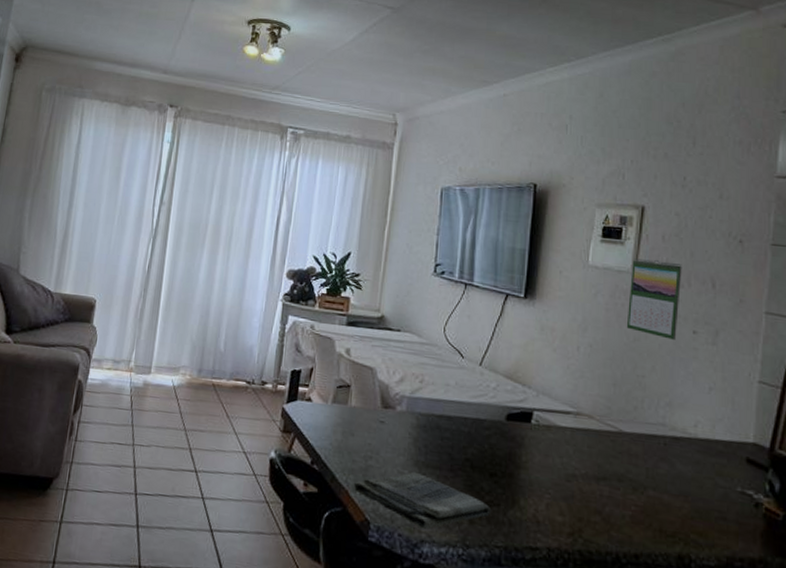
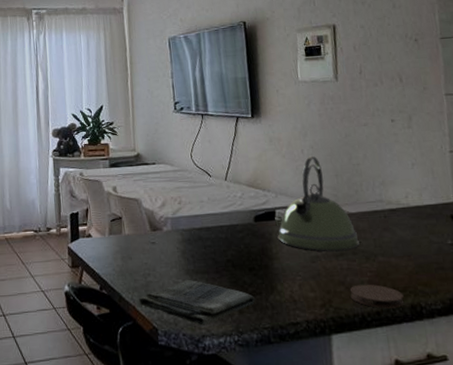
kettle: none [530,355,628,475] -> present [277,155,360,252]
coaster: none [606,517,671,555] -> present [349,284,405,309]
calendar: present [626,258,682,340] -> none [333,66,379,130]

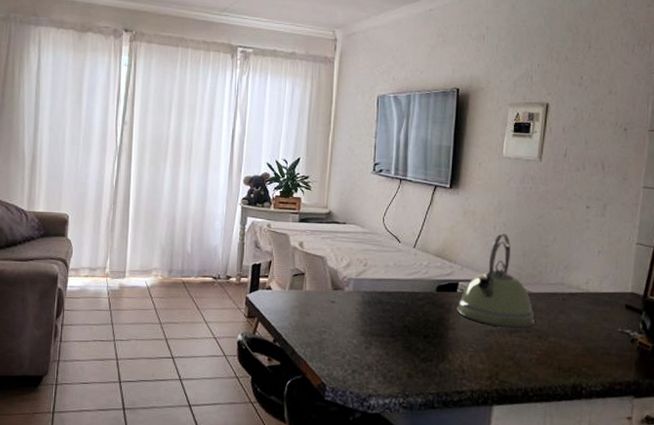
dish towel: present [138,279,256,326] -> none [310,340,426,386]
coaster: present [349,284,405,309] -> none [517,361,567,386]

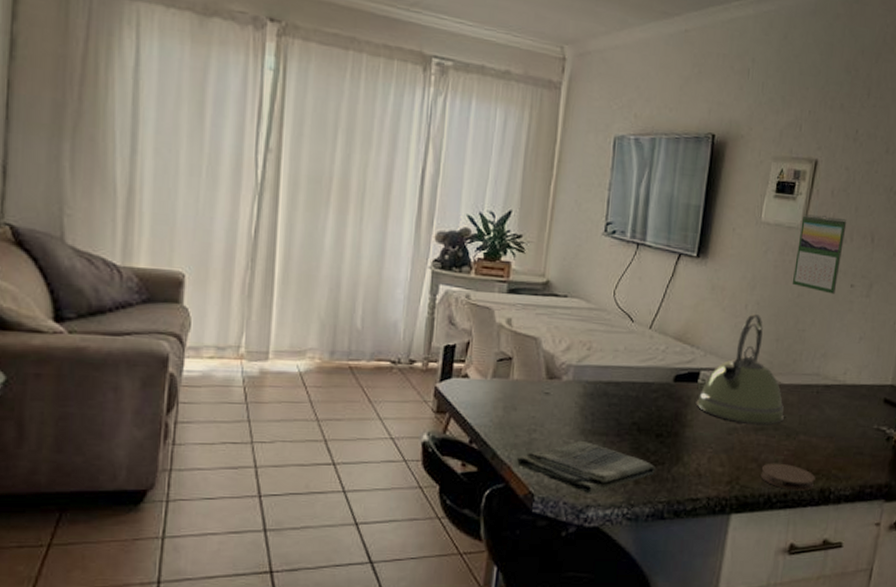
dish towel: none [310,340,426,386] -> present [516,440,657,494]
coaster: none [517,361,567,386] -> present [760,463,816,491]
calendar: none [533,148,579,215] -> present [792,214,847,294]

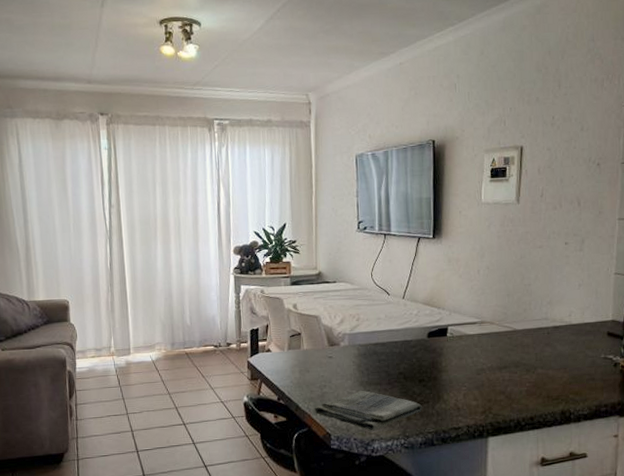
kettle: present [696,313,784,425] -> none [448,276,522,365]
coaster: present [760,463,816,491] -> none [509,393,556,415]
calendar: present [792,214,847,294] -> none [514,189,555,253]

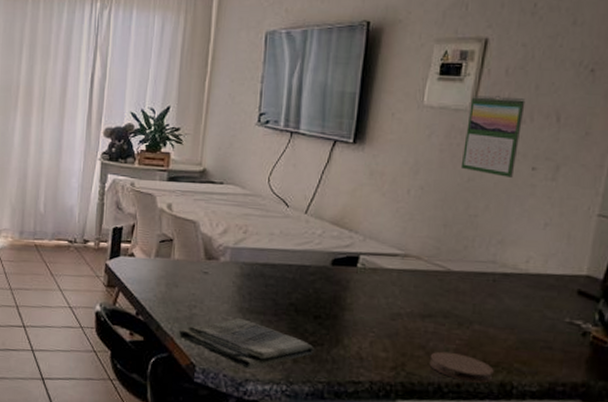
coaster: none [509,393,556,415] -> present [429,351,494,383]
calendar: none [514,189,555,253] -> present [460,95,526,178]

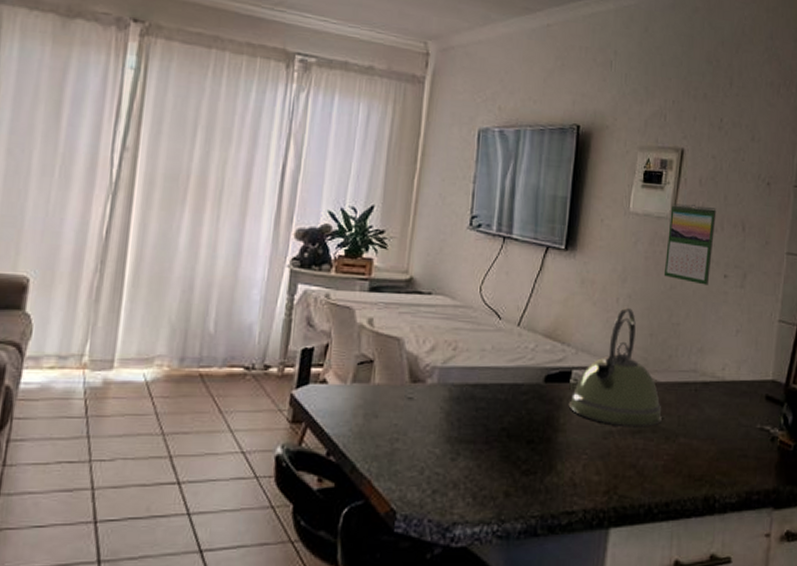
dish towel: present [178,317,315,369] -> none [377,449,528,510]
kettle: none [355,198,455,312] -> present [568,307,662,428]
coaster: present [429,351,494,383] -> none [640,469,698,500]

